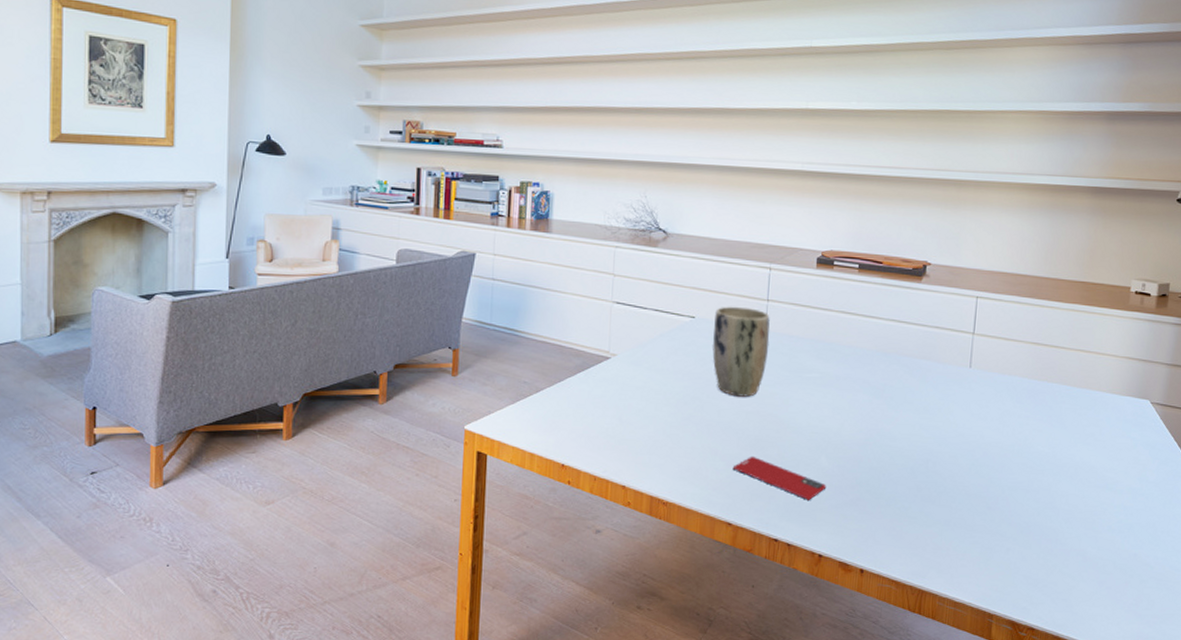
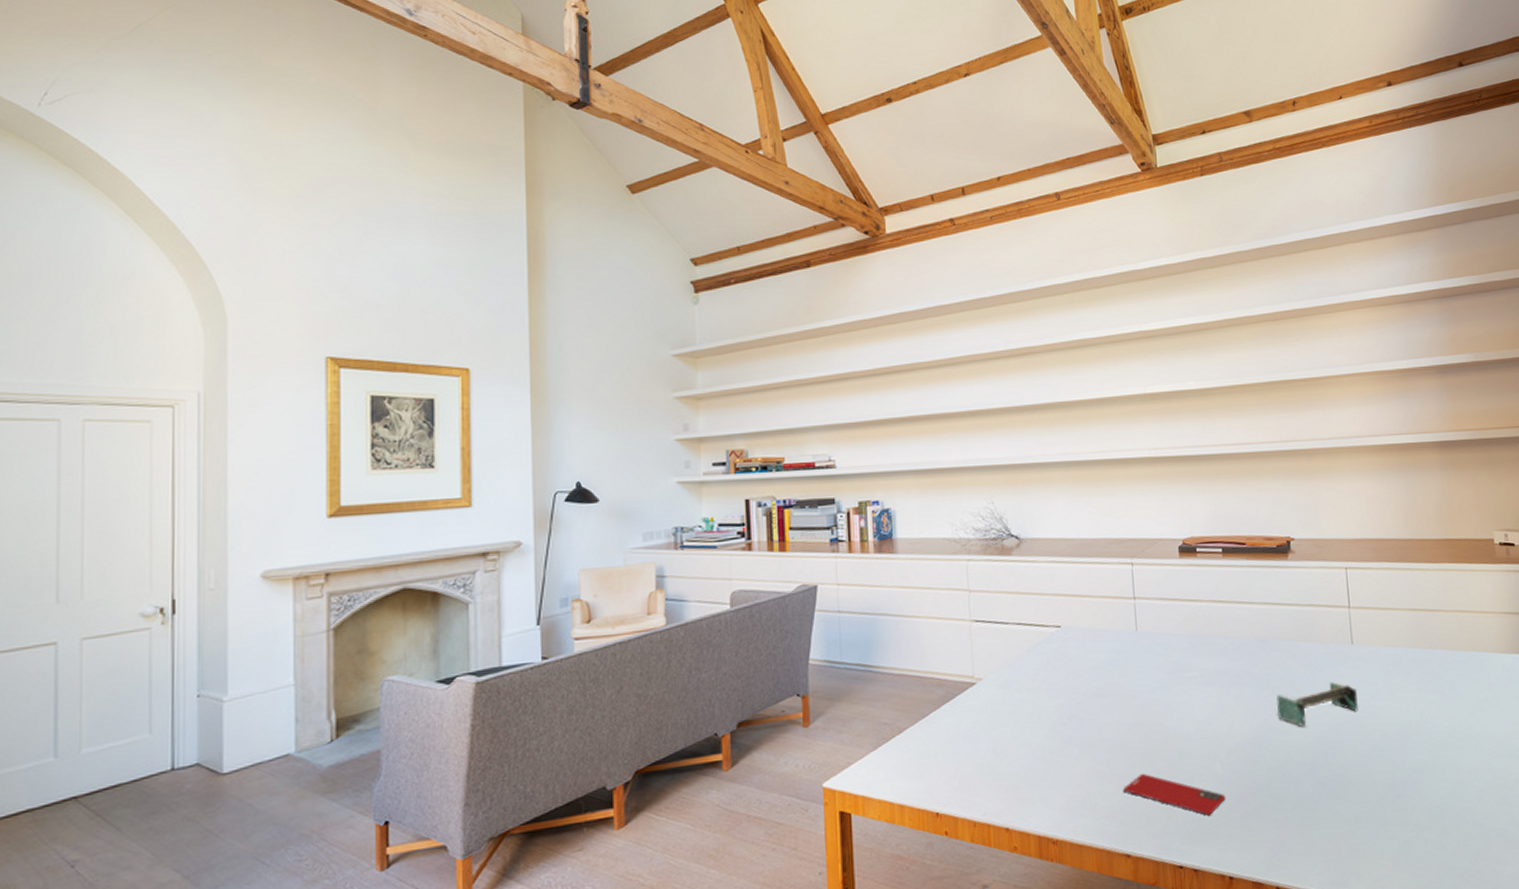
plant pot: present [712,306,770,397] -> none [1081,608,1143,709]
shelf: none [887,399,967,435] -> present [1276,682,1358,727]

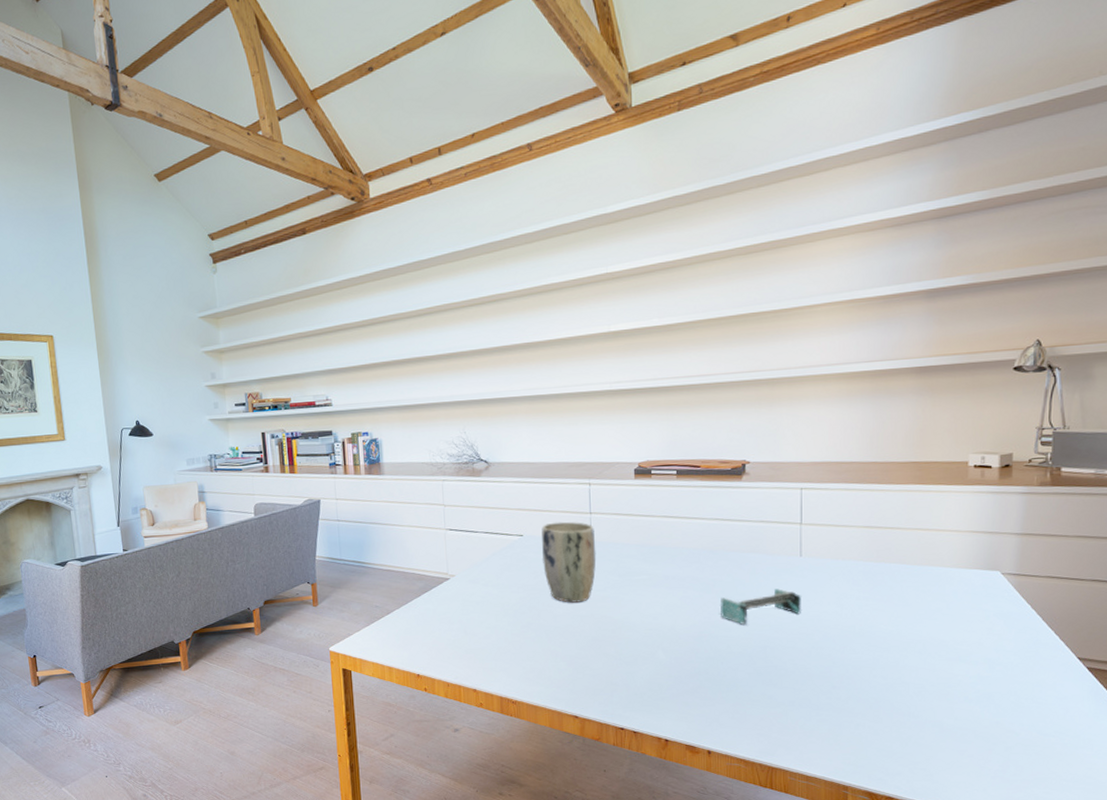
plant pot: none [1081,608,1143,709] -> present [542,521,597,603]
smartphone: present [1123,773,1226,816] -> none [573,654,666,691]

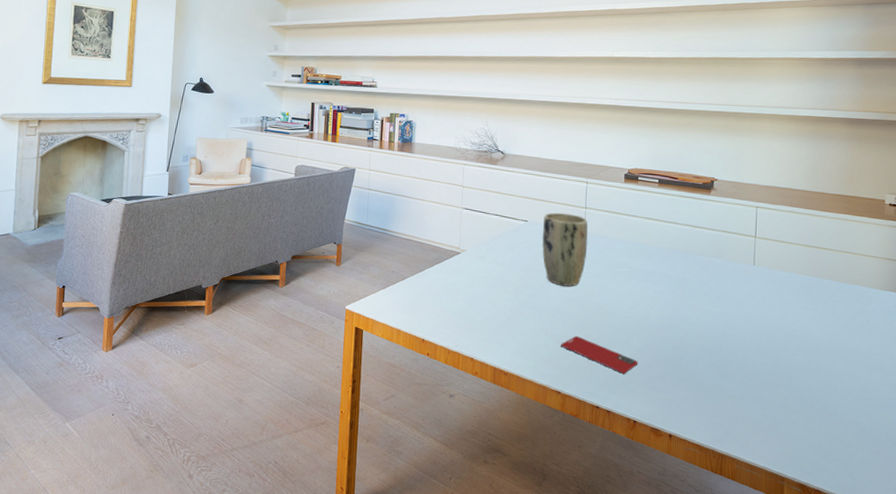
smartphone: none [573,654,666,691] -> present [560,335,638,374]
shelf: present [719,588,801,625] -> none [686,291,753,321]

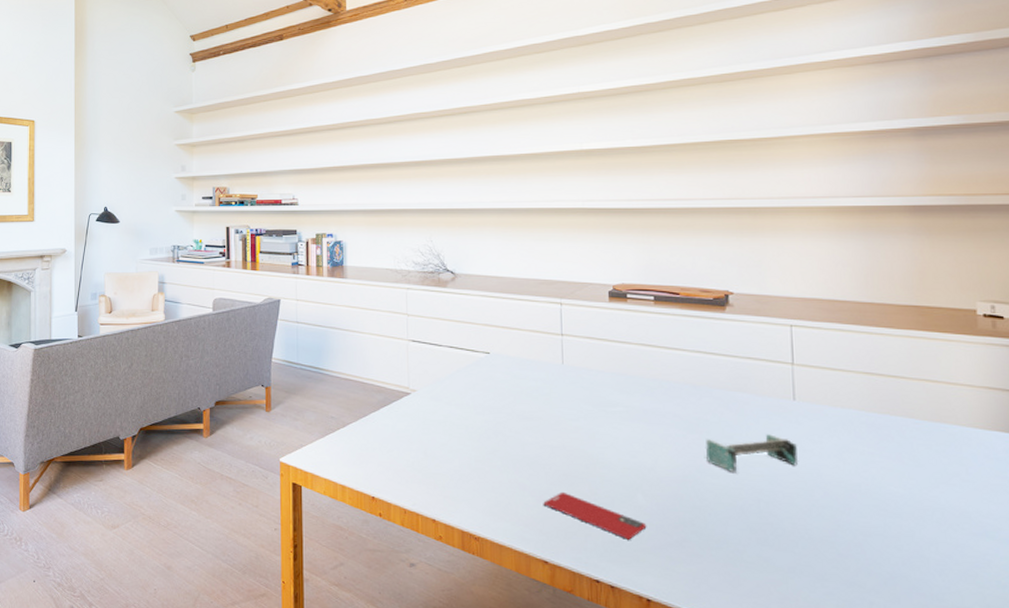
plant pot: present [541,212,588,287] -> none [509,341,569,431]
shelf: none [686,291,753,321] -> present [705,434,798,472]

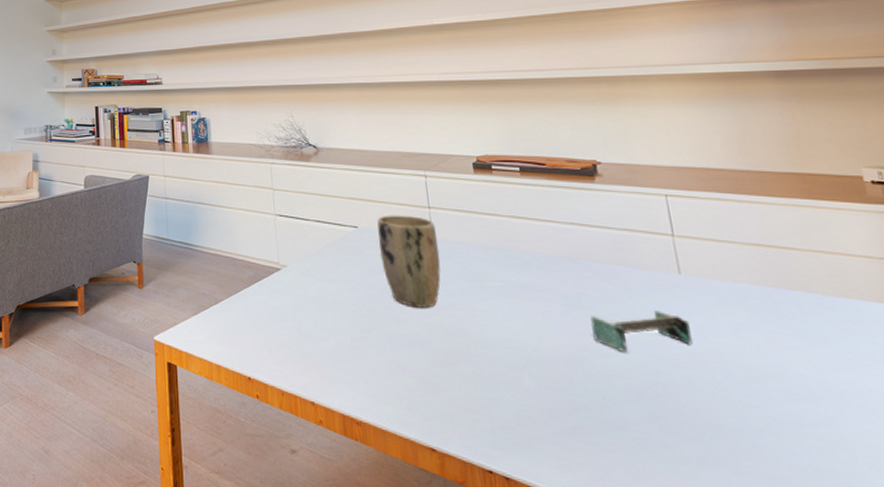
plant pot: none [509,341,569,431] -> present [377,215,441,308]
smartphone: present [543,491,647,540] -> none [425,372,538,426]

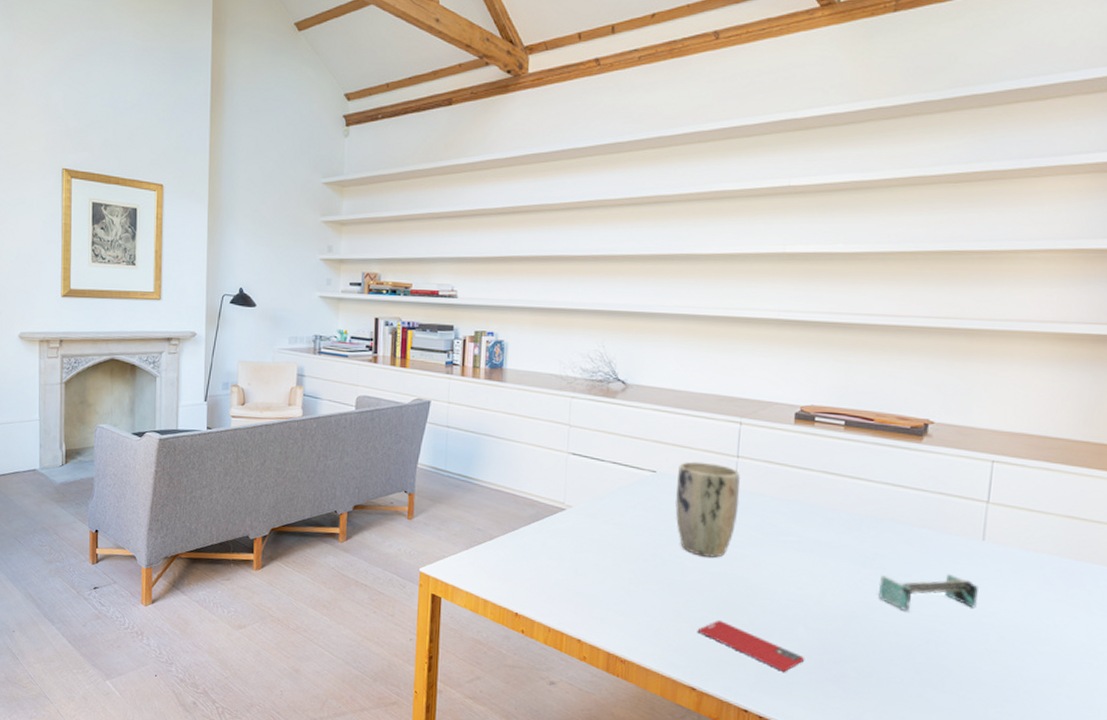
smartphone: none [425,372,538,426] -> present [697,619,805,672]

